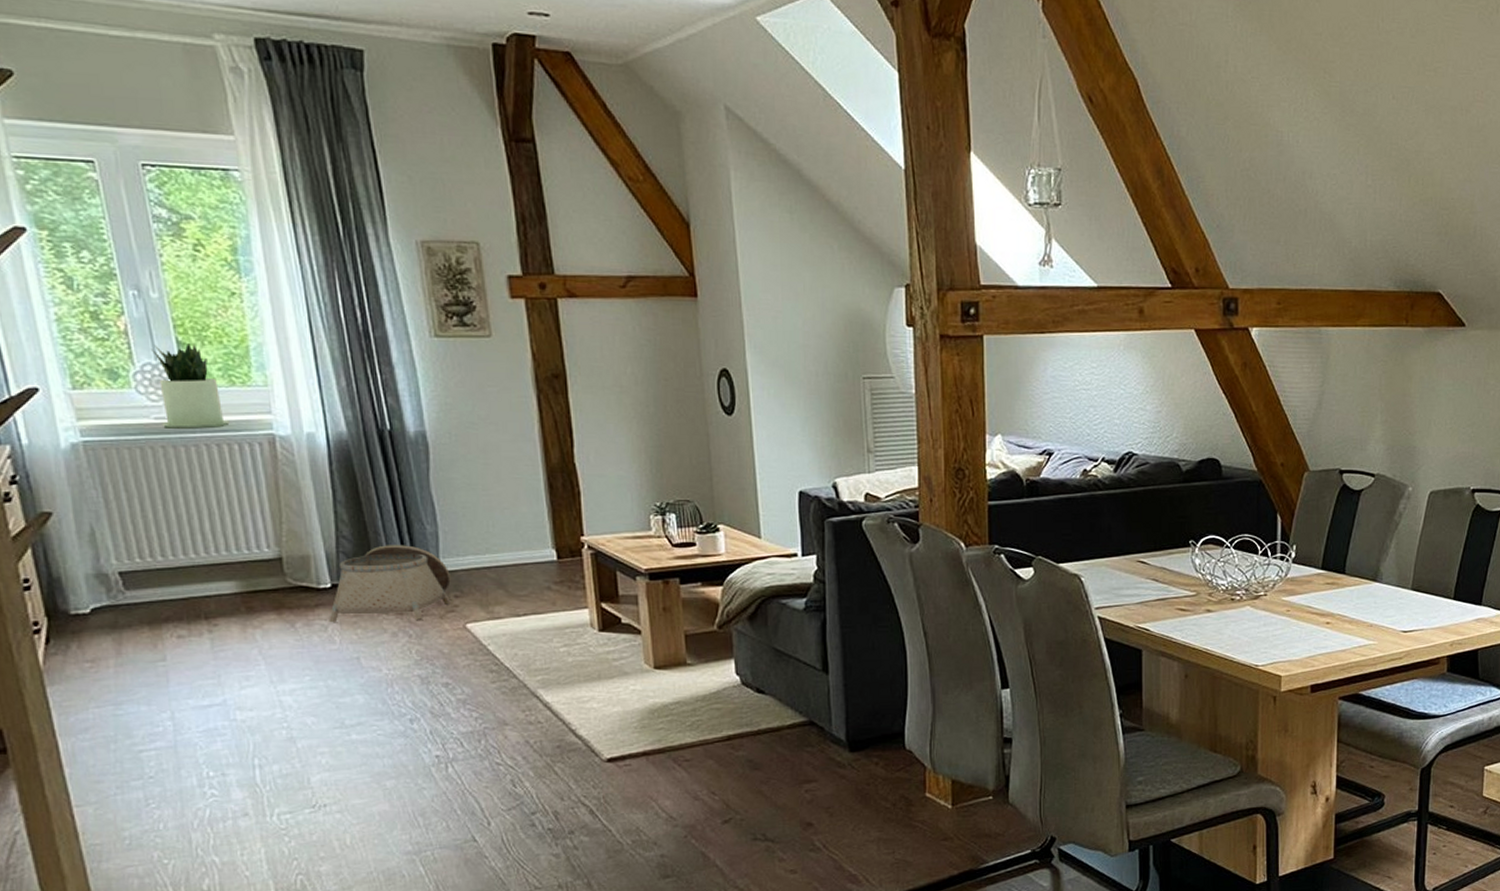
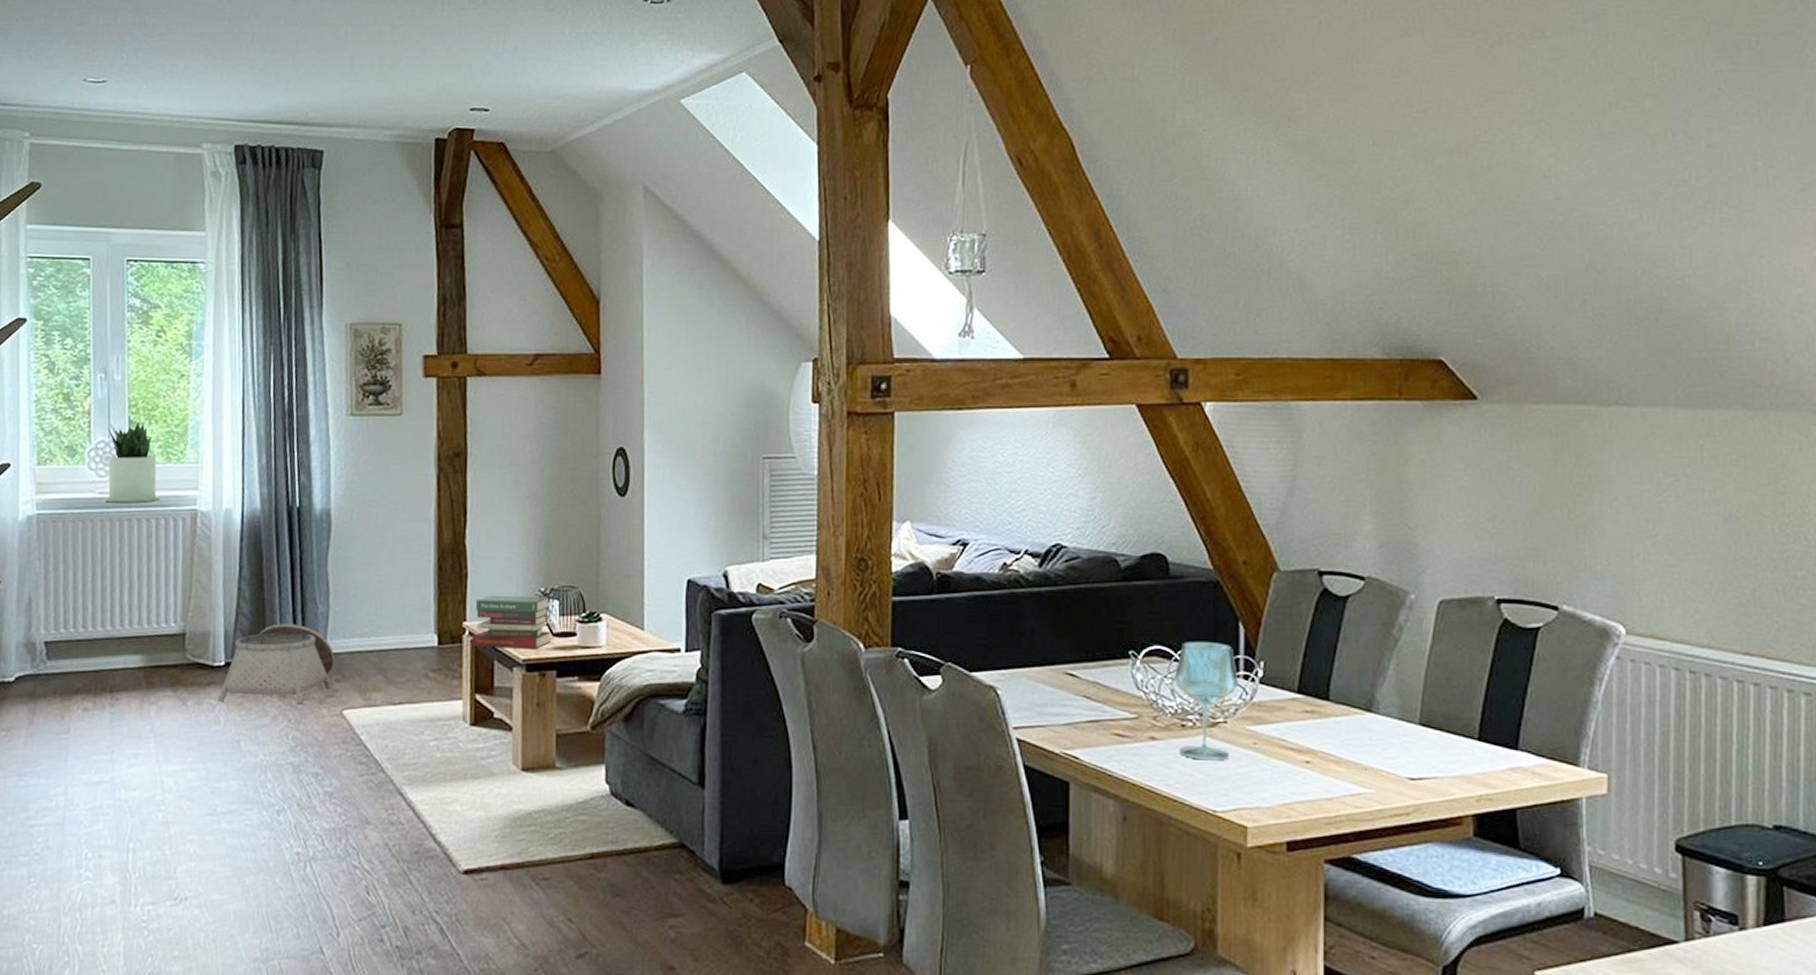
books: none [591,510,672,560] -> present [472,594,552,649]
wine glass: none [1225,530,1276,626] -> present [1174,641,1238,761]

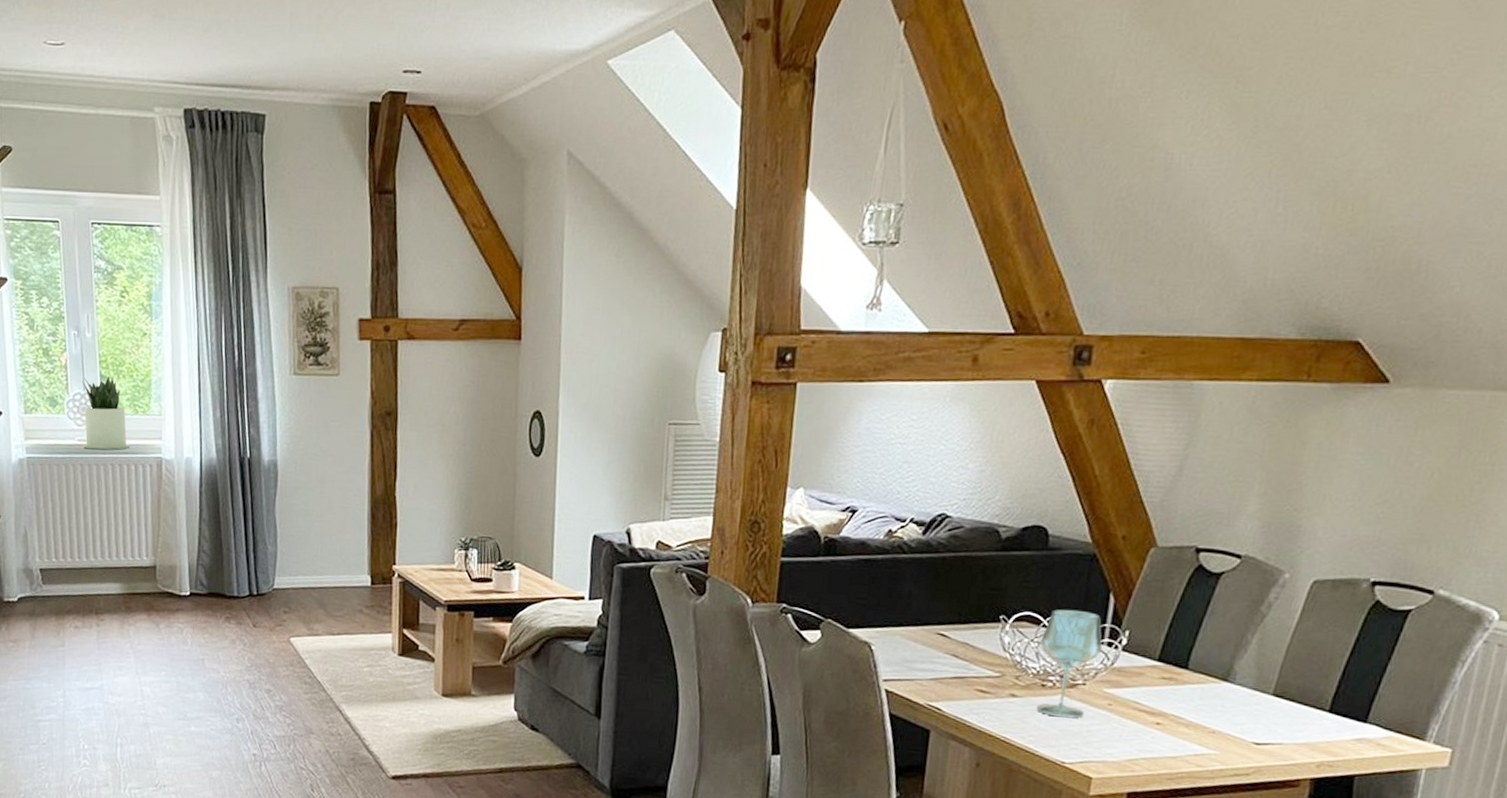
basket: present [218,624,335,705] -> none [185,561,282,631]
books: present [472,594,552,649] -> none [400,542,470,592]

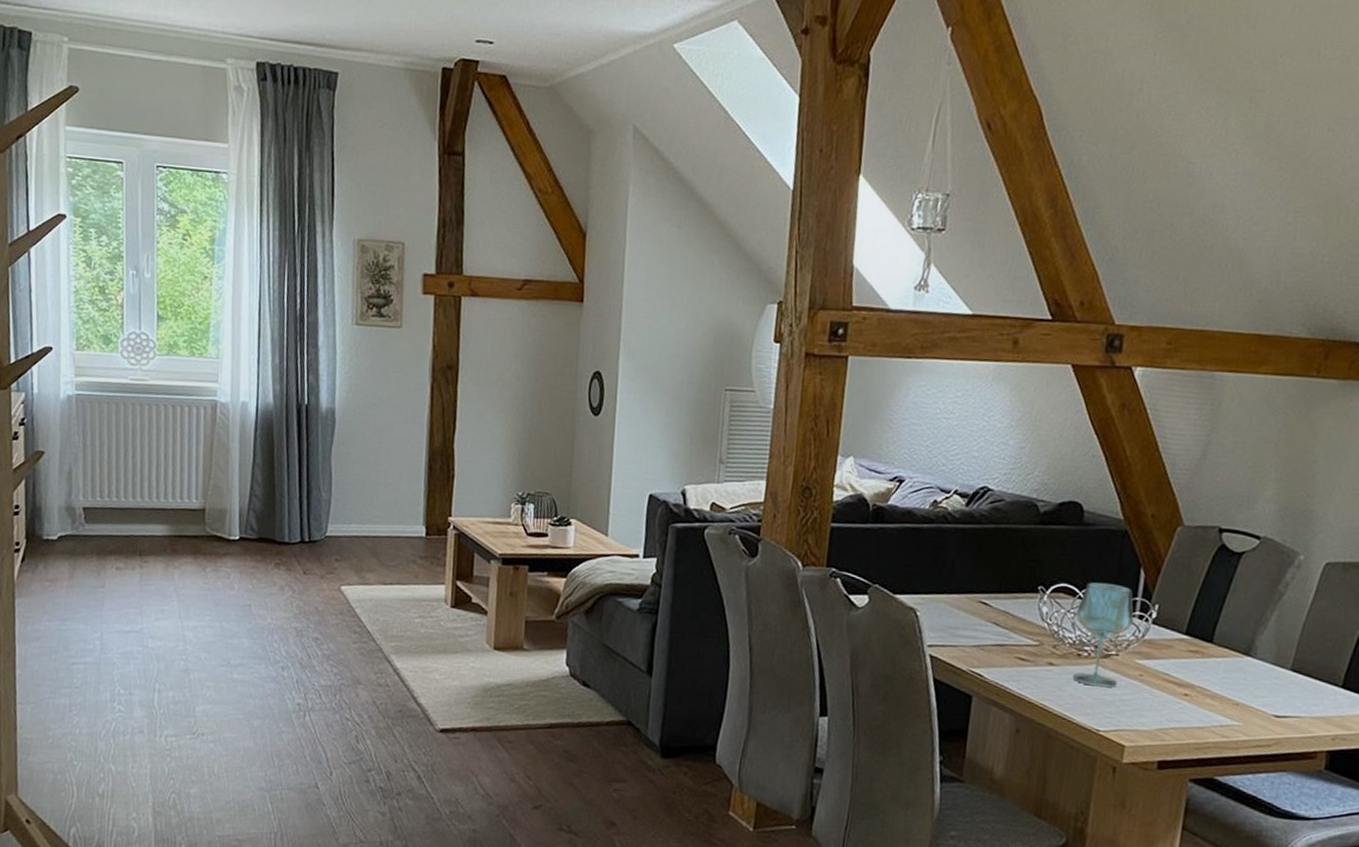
planter: present [82,377,131,451] -> none [135,317,185,392]

